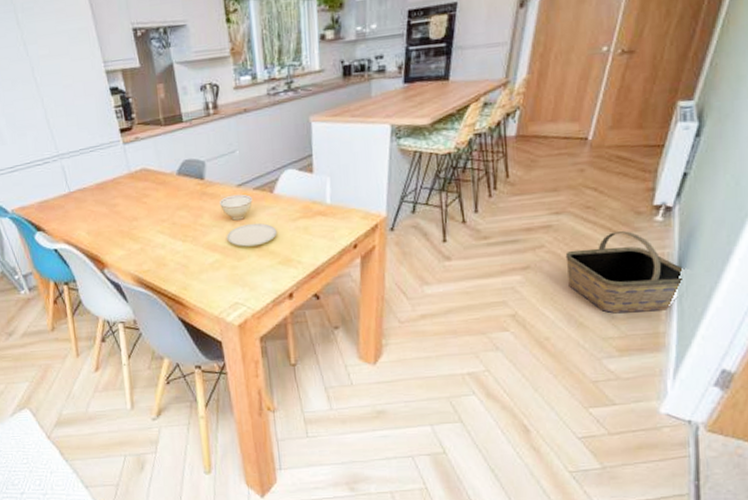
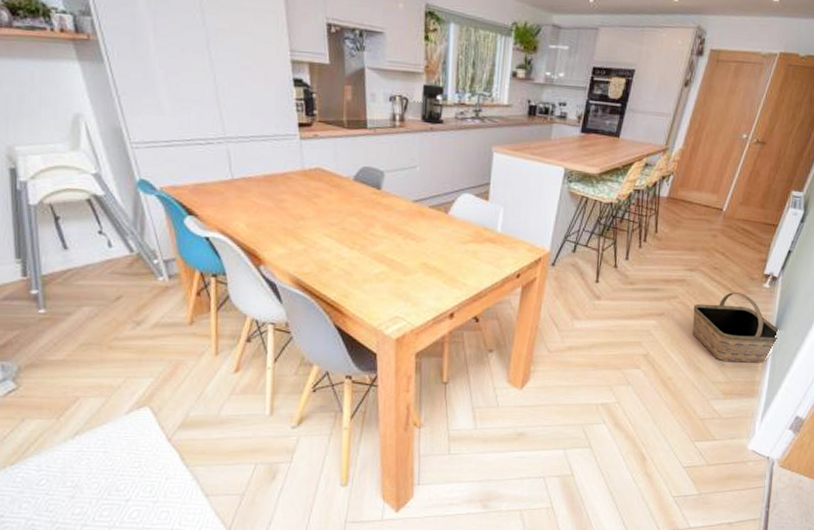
bowl: present [219,194,253,221] -> none [392,209,427,235]
plate: present [227,223,277,247] -> none [396,240,447,263]
coffee maker: none [230,64,257,106] -> present [420,83,444,125]

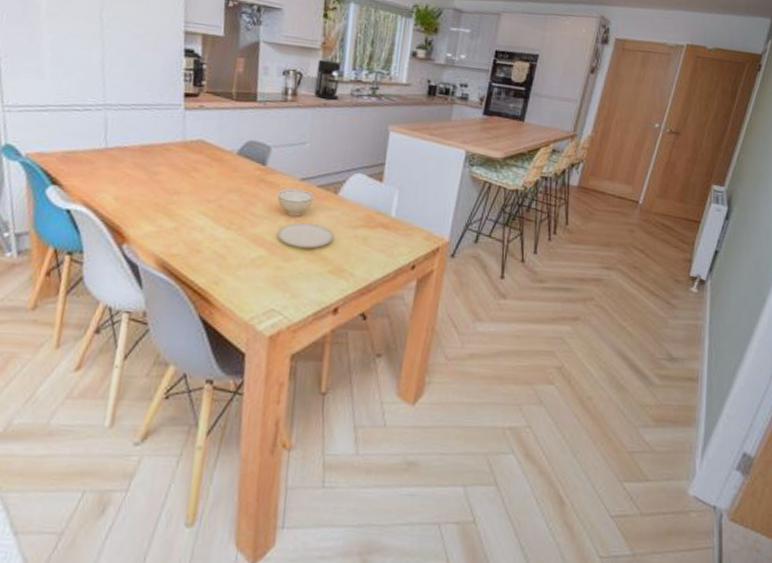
bowl: none [392,209,427,235] -> present [276,188,314,217]
plate: none [396,240,447,263] -> present [277,222,334,249]
basket: present [692,292,780,363] -> none [612,296,714,383]

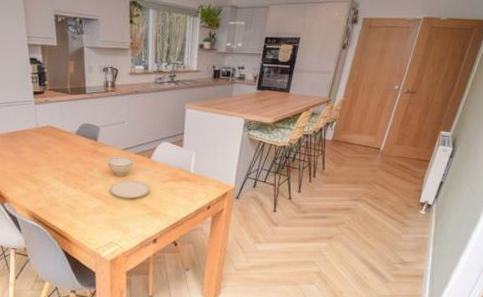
coffee maker: present [314,59,341,100] -> none [127,57,146,88]

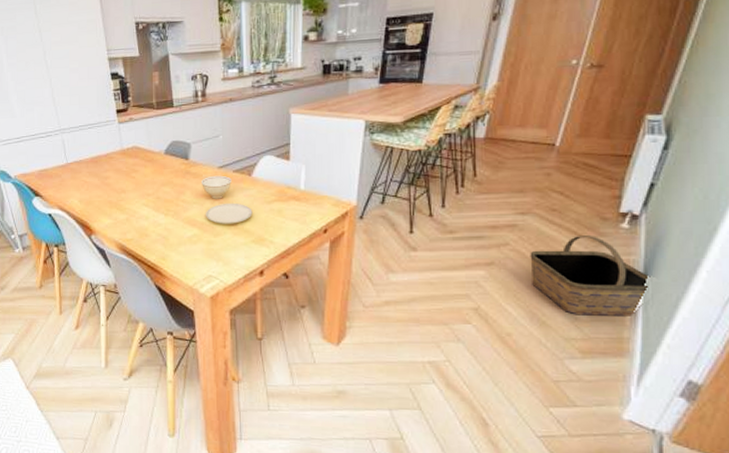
basket: none [358,218,437,279] -> present [530,236,651,316]

